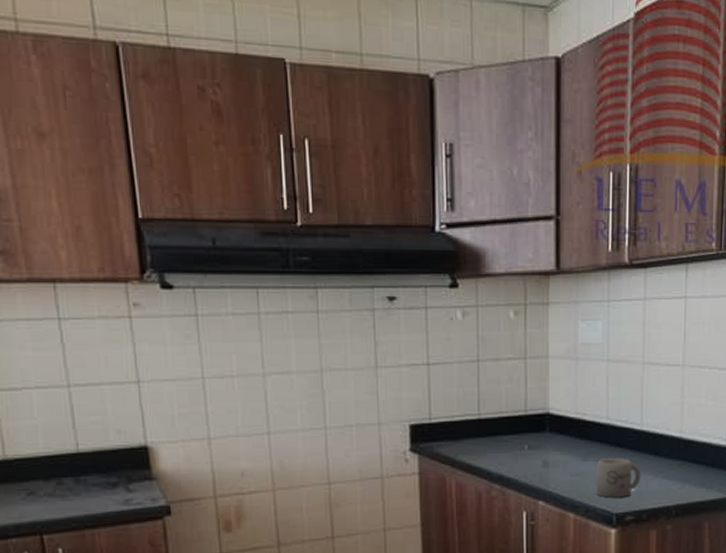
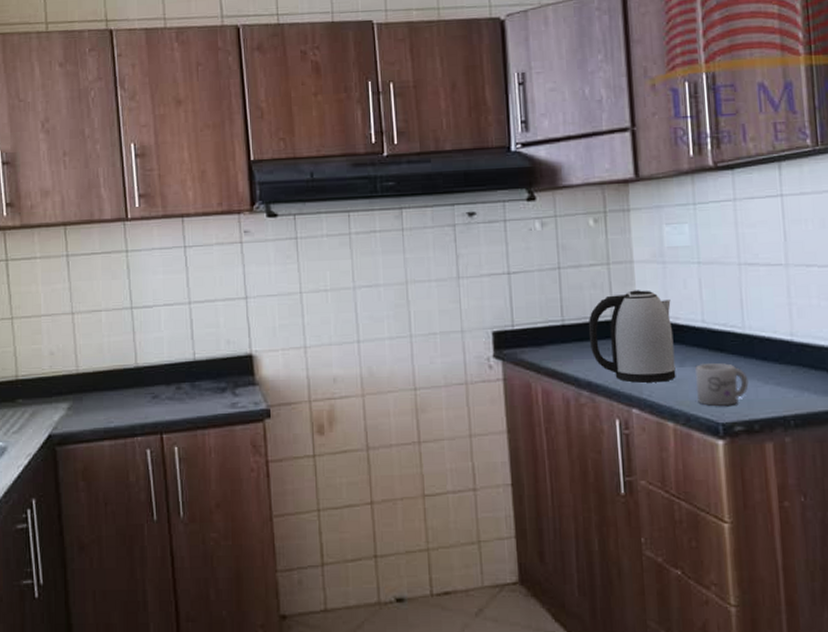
kettle: none [503,386,580,476] -> present [588,290,676,383]

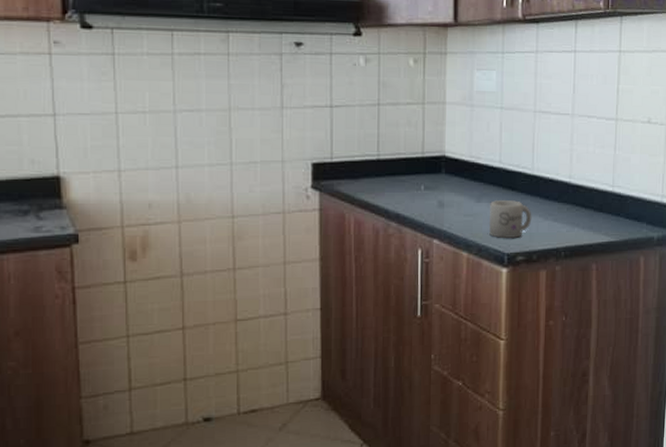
kettle: present [588,290,676,383] -> none [400,130,475,216]

